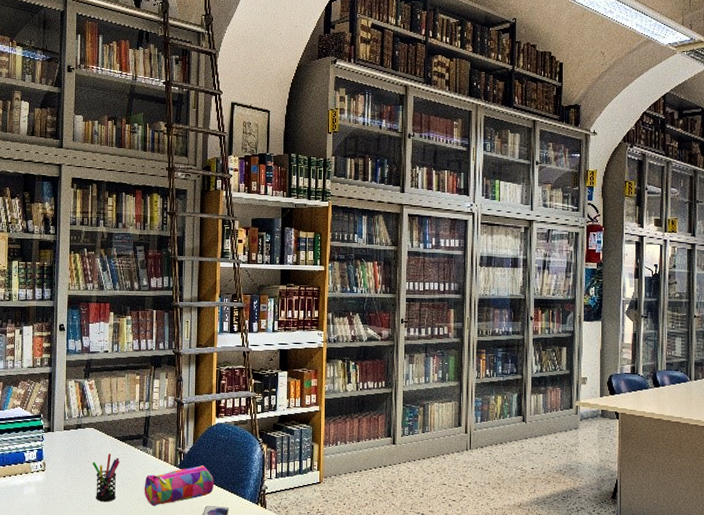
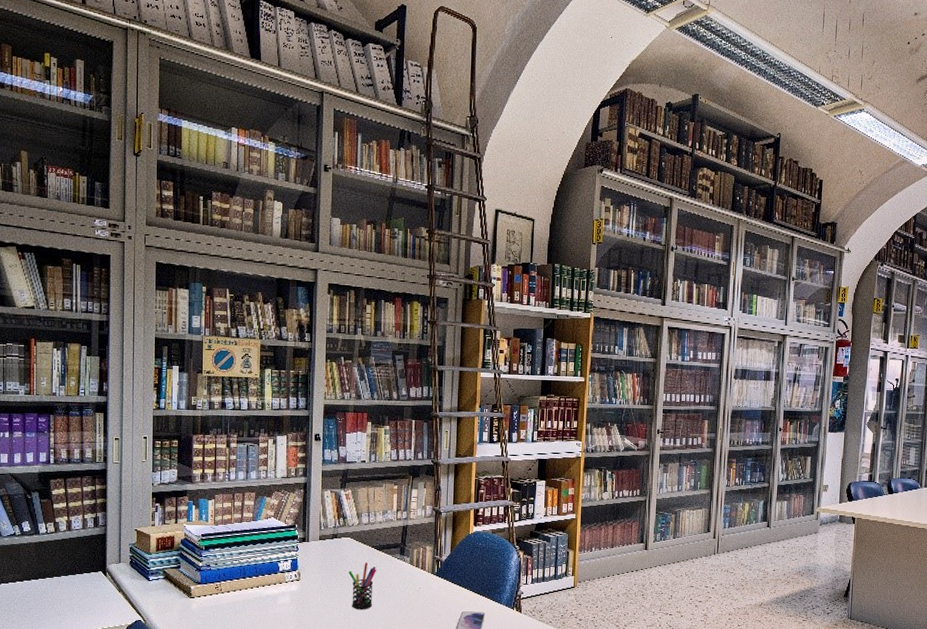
pencil case: present [144,465,215,506] -> none [401,572,471,612]

